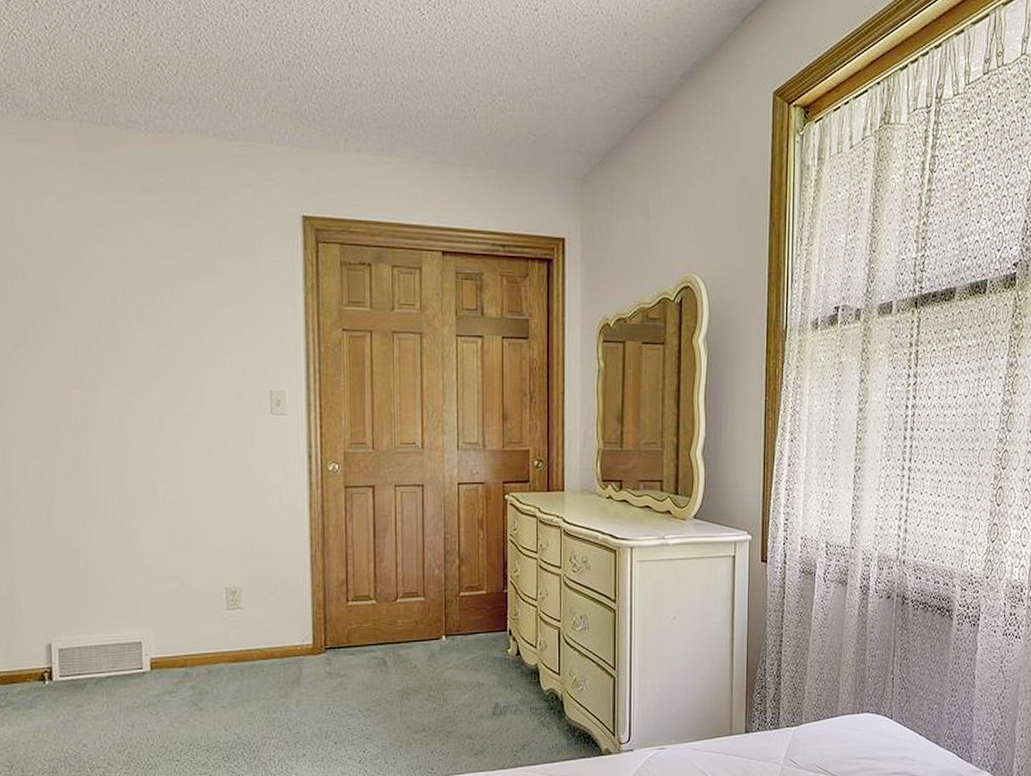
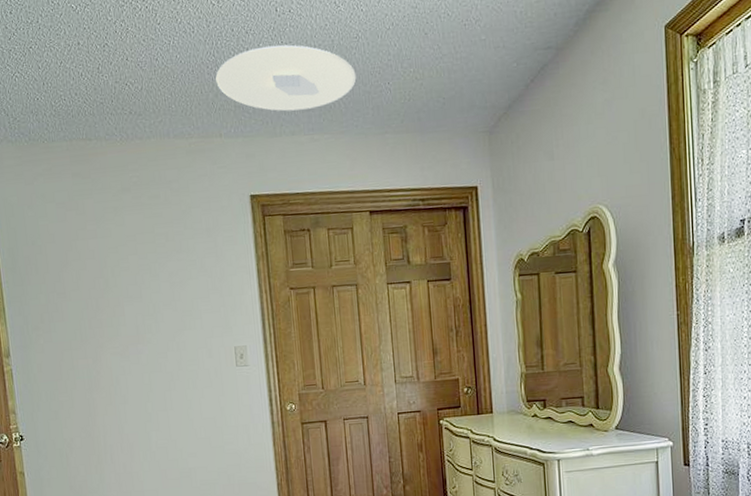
ceiling light: none [271,46,438,126] -> present [215,45,357,111]

